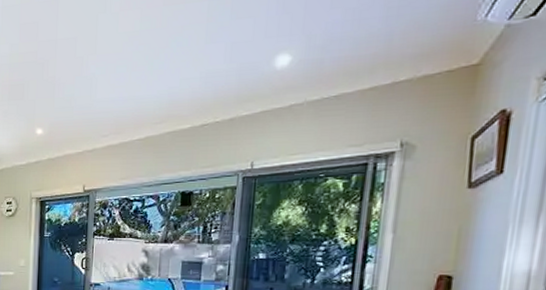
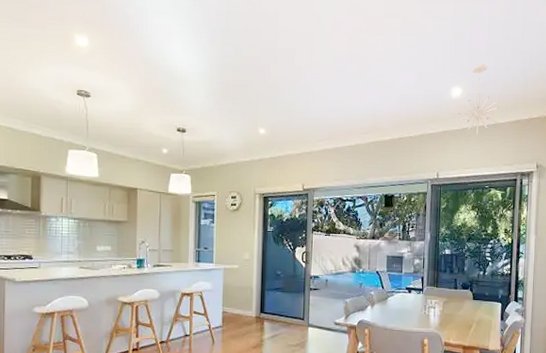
pendant light: none [284,19,346,111] -> present [458,63,499,134]

